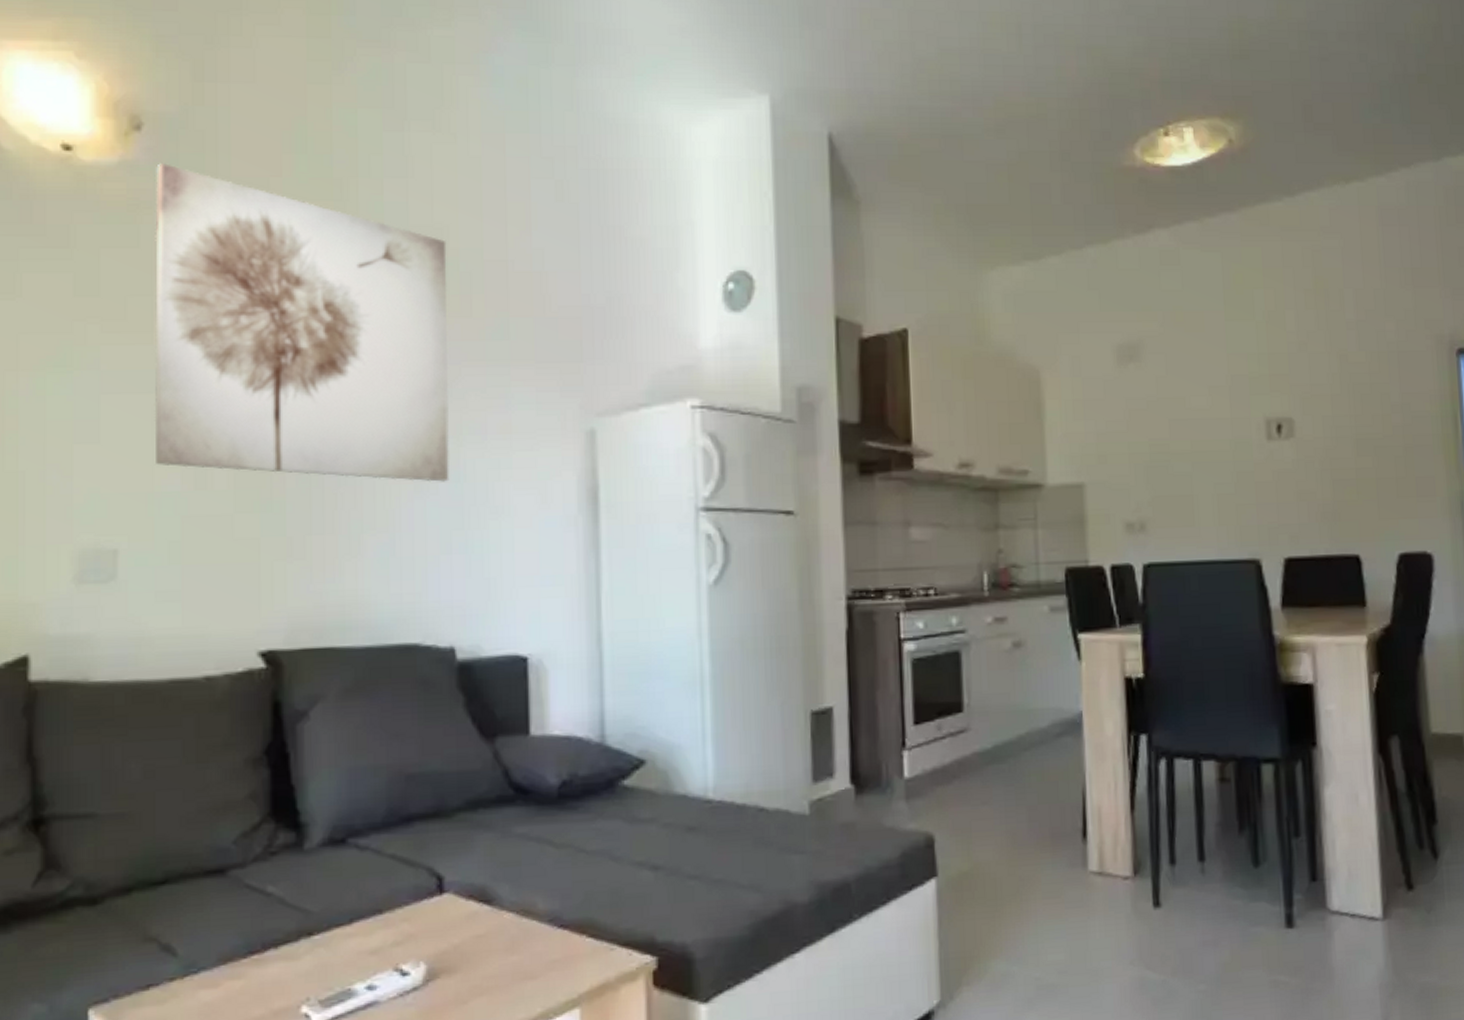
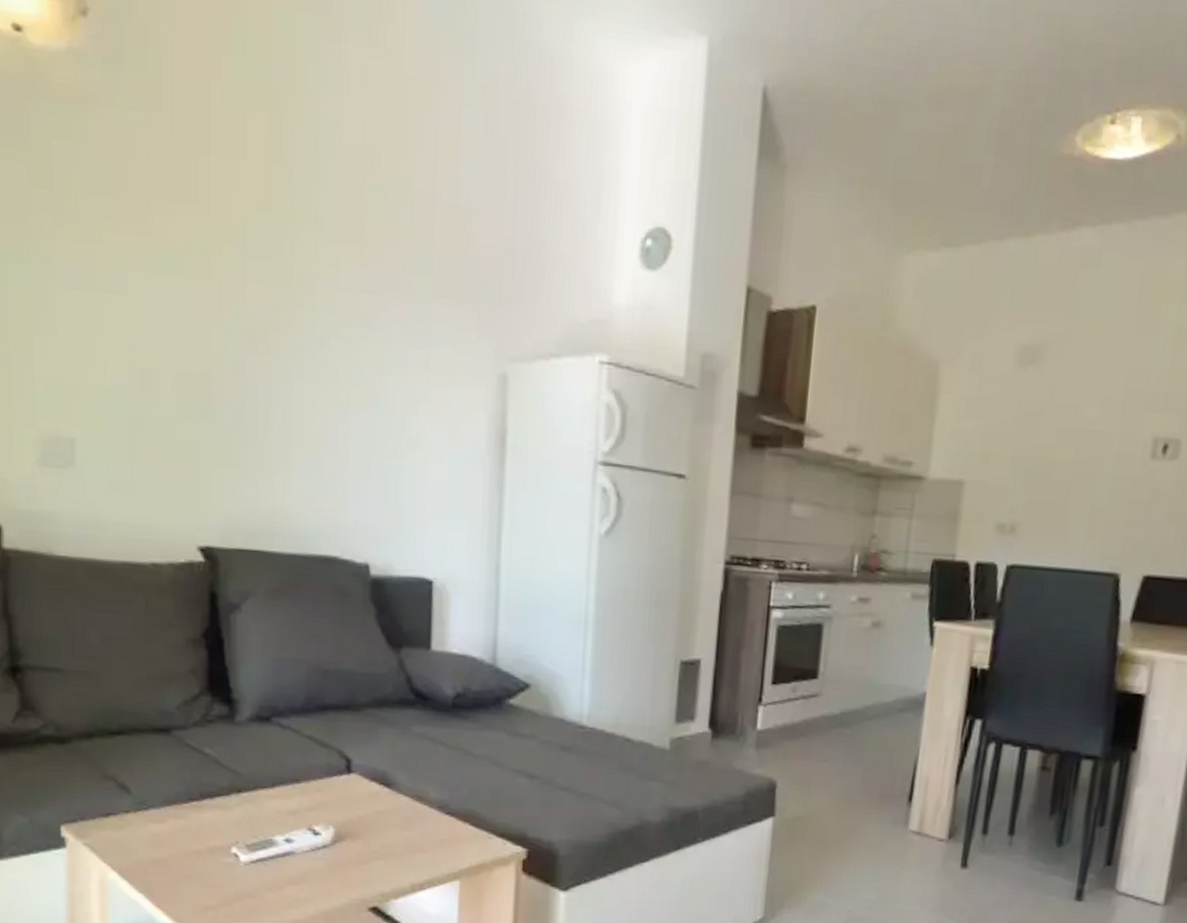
wall art: present [154,162,450,482] -> none [102,53,378,409]

